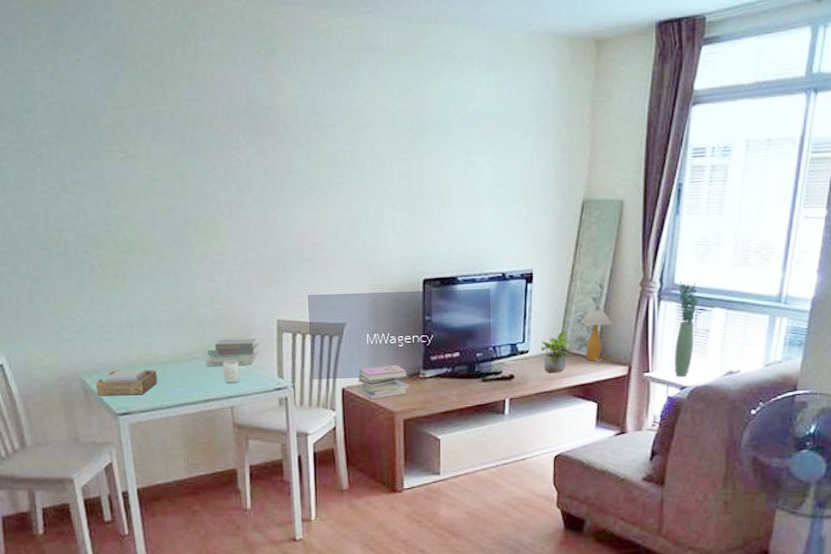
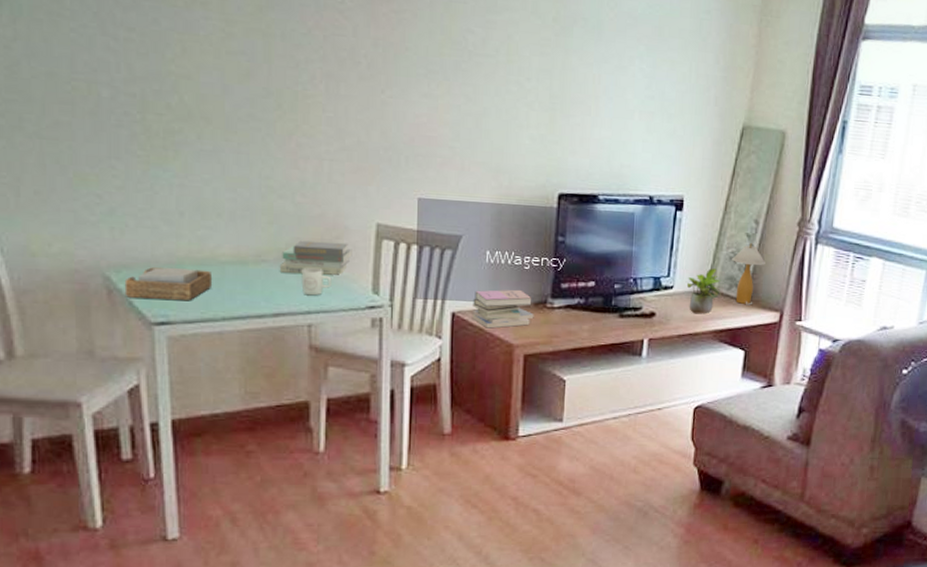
vase: present [675,281,698,378] -> none [828,225,857,330]

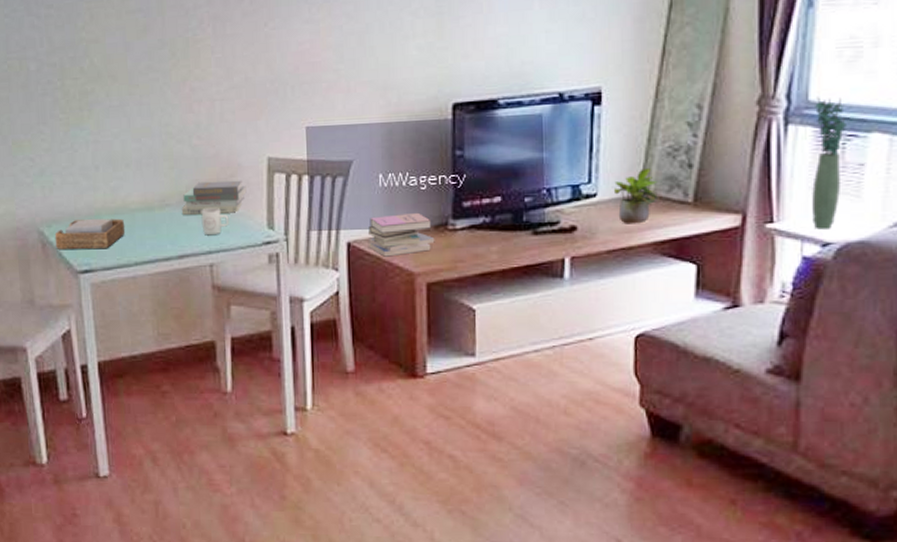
table lamp: present [732,243,765,305] -> none [670,133,716,209]
vase: none [828,225,857,330] -> present [812,97,846,231]

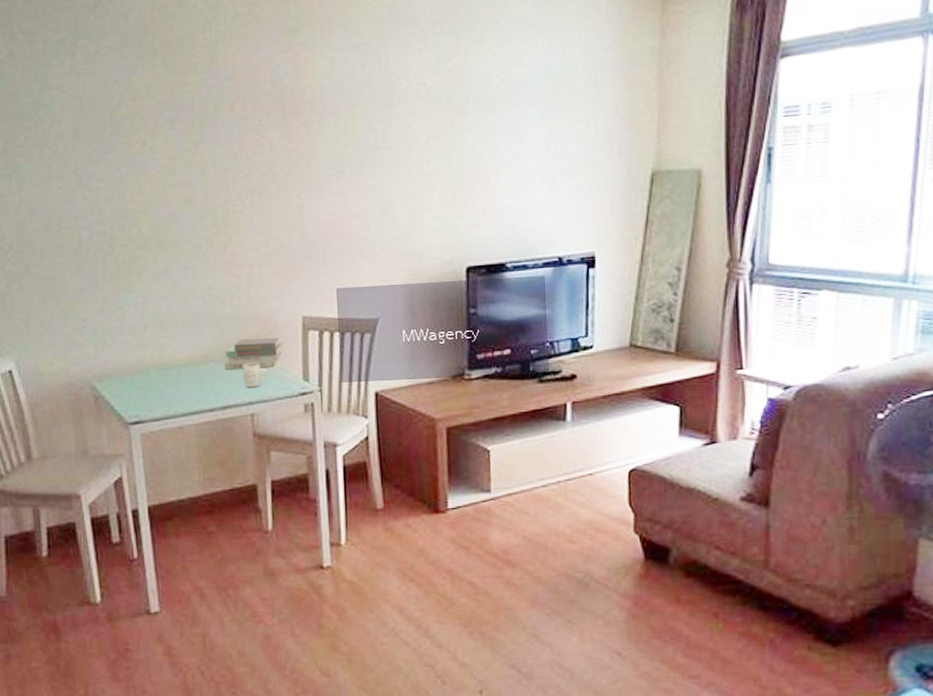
napkin holder: present [54,218,126,250] -> none [106,373,173,403]
books: present [367,212,435,257] -> none [393,364,453,405]
potted plant: present [613,168,659,224] -> none [607,323,647,372]
vase: present [812,97,846,231] -> none [774,260,801,376]

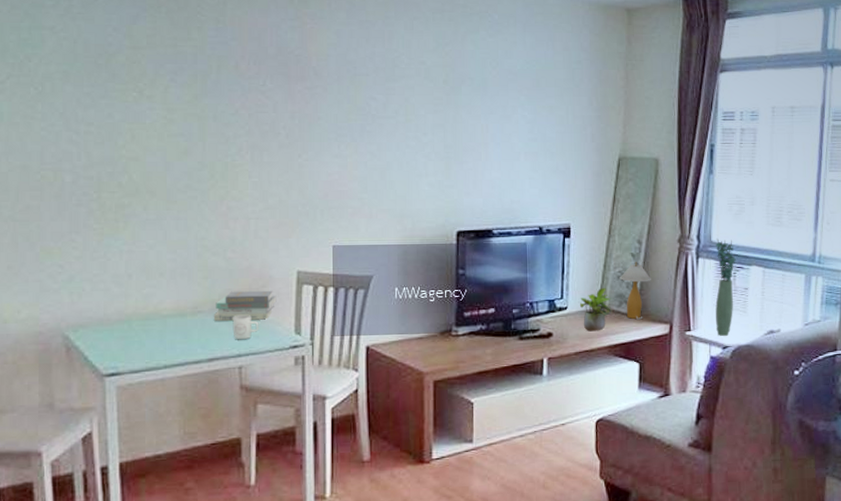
potted plant: none [607,323,647,372] -> present [579,288,613,332]
table lamp: none [654,292,693,358] -> present [619,262,651,320]
vase: none [774,260,801,376] -> present [715,239,736,337]

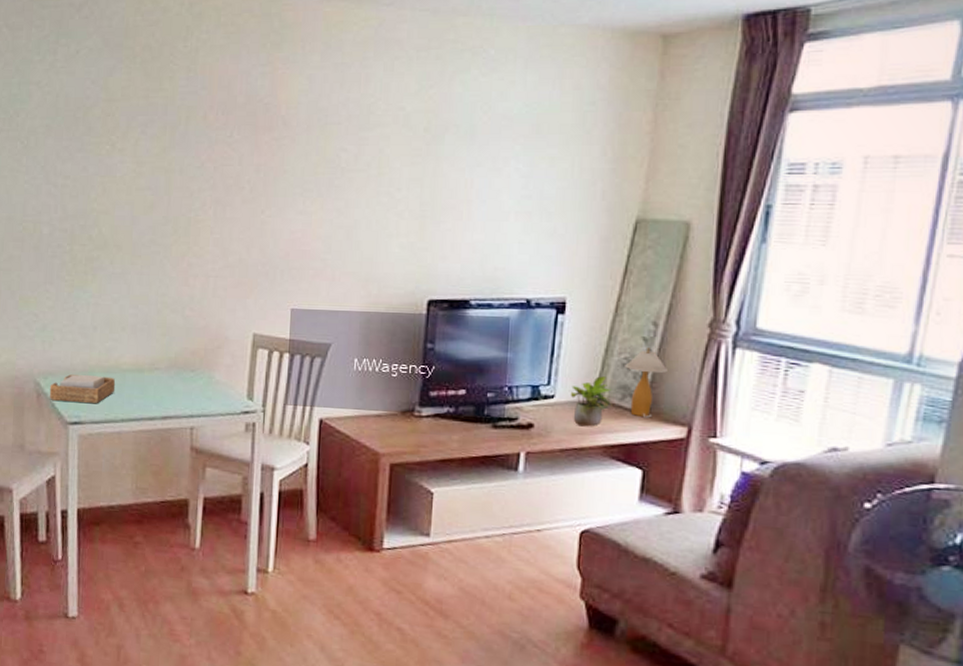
napkin holder: none [81,323,156,354] -> present [49,374,116,404]
books: present [213,290,277,321] -> none [169,350,231,382]
mug: present [232,315,259,340] -> none [186,375,212,401]
vase: present [715,239,736,337] -> none [753,326,790,450]

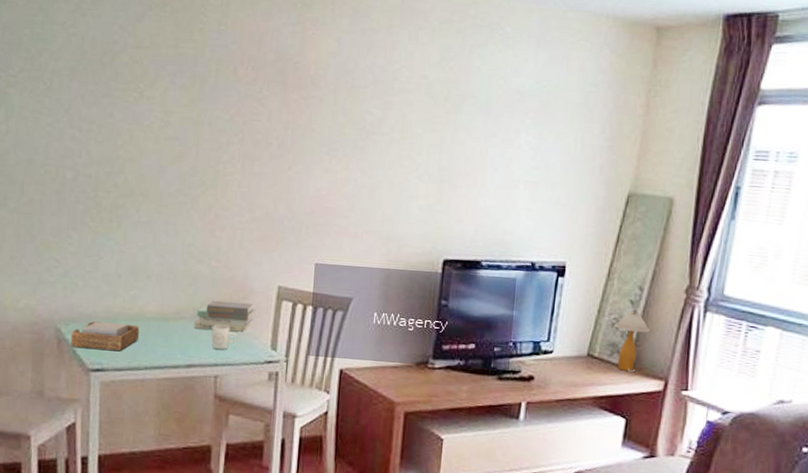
books: none [169,350,231,382] -> present [194,300,256,332]
mug: none [186,375,212,401] -> present [211,325,237,350]
potted plant: present [570,376,612,427] -> none [566,334,602,380]

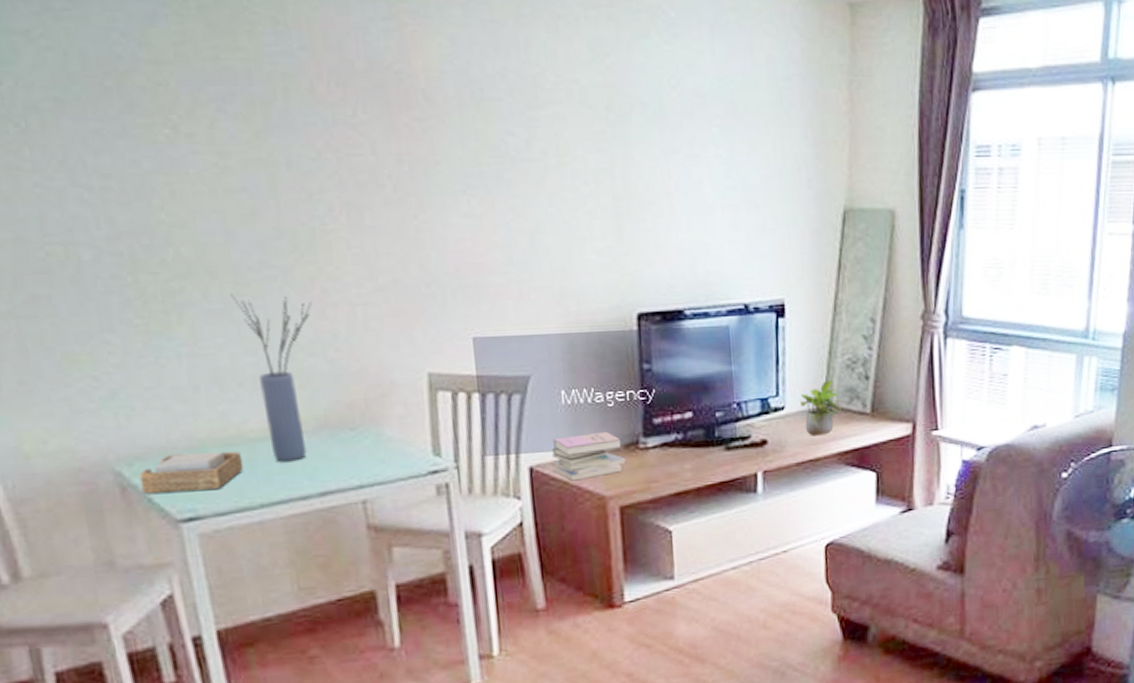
vase: none [154,211,207,339] -> present [230,294,312,462]
books: present [194,300,256,332] -> none [319,400,404,443]
mug: present [211,325,237,350] -> none [346,434,384,467]
books: none [357,349,416,386] -> present [552,431,626,481]
potted plant: none [566,334,602,380] -> present [799,380,841,436]
table lamp: present [614,310,650,373] -> none [849,346,889,419]

